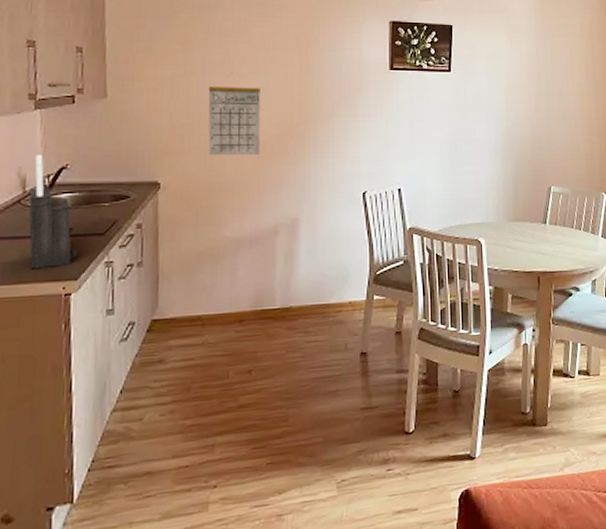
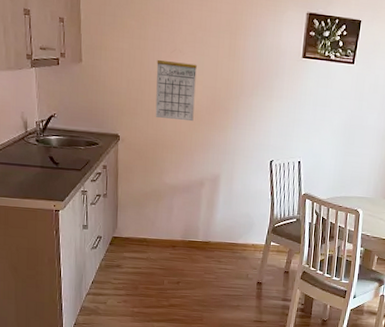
knife block: present [28,155,77,270] -> none [29,104,63,190]

